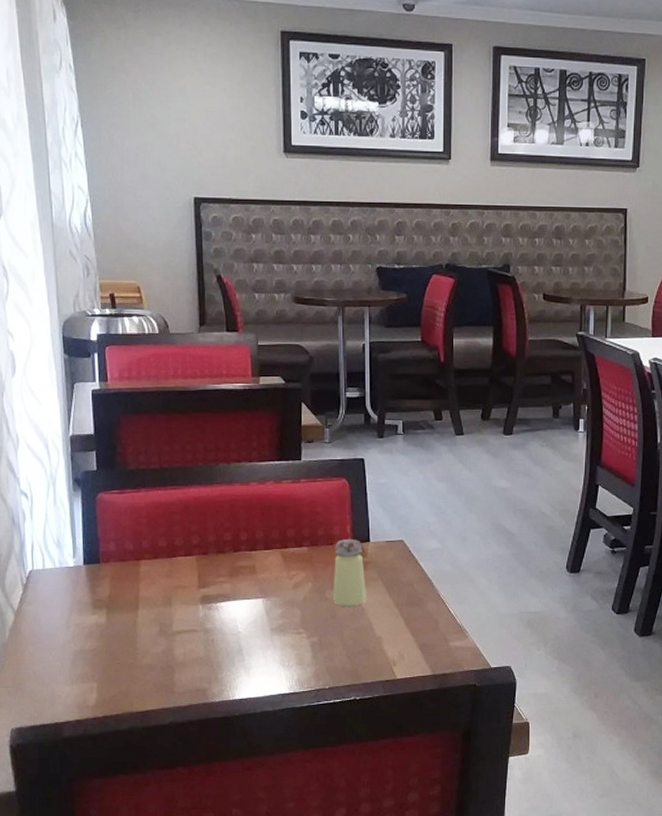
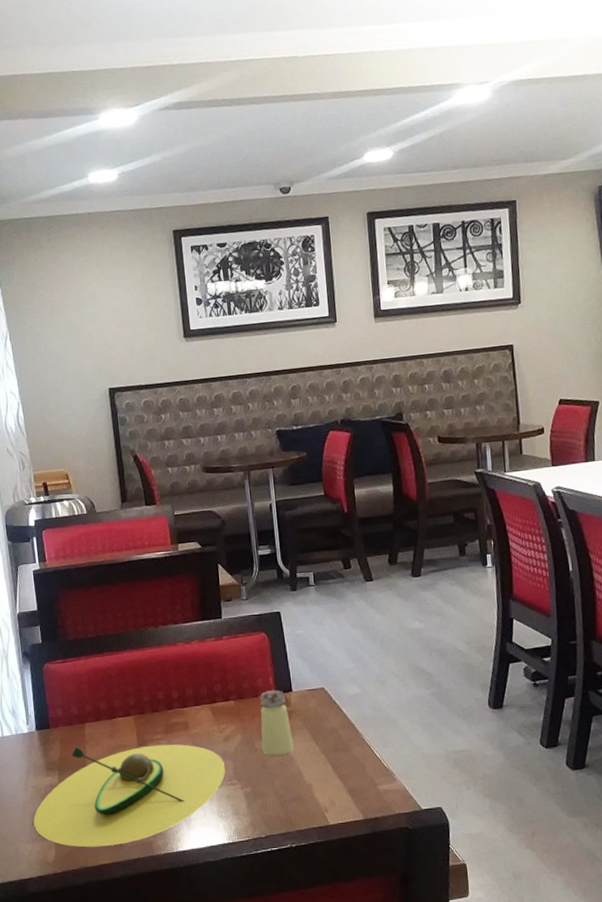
avocado: none [74,585,293,692] -> present [33,744,226,847]

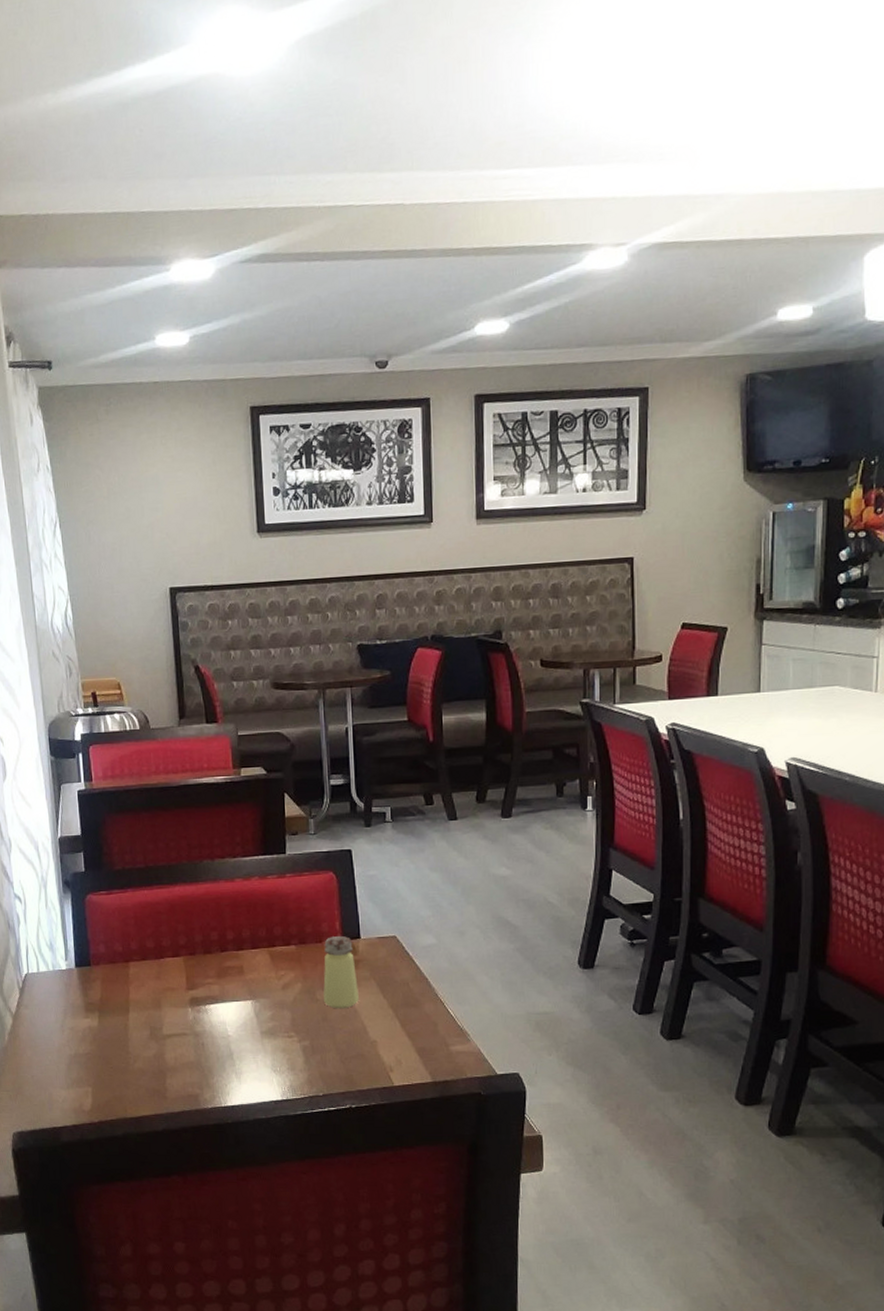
avocado: present [33,744,226,847] -> none [69,987,283,1097]

